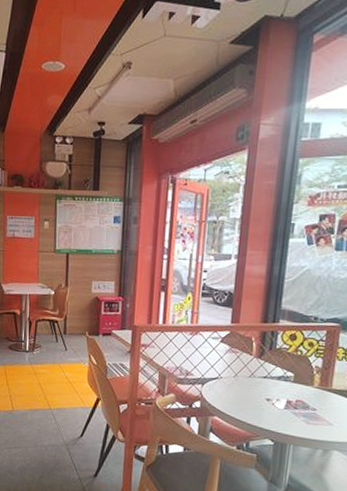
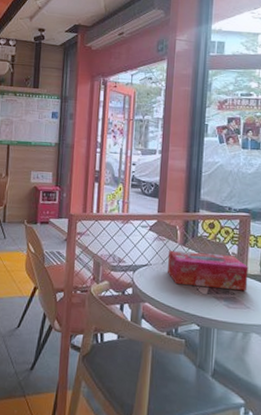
tissue box: none [239,363,334,407] -> present [167,250,249,291]

